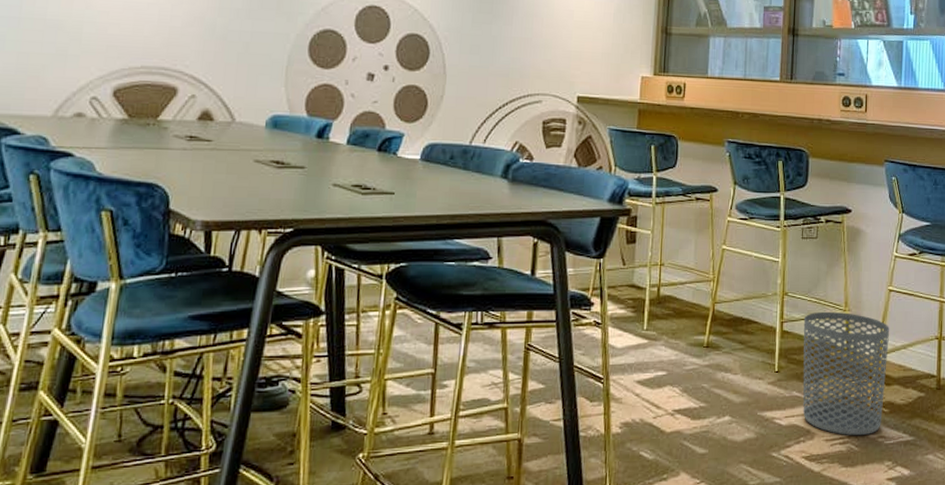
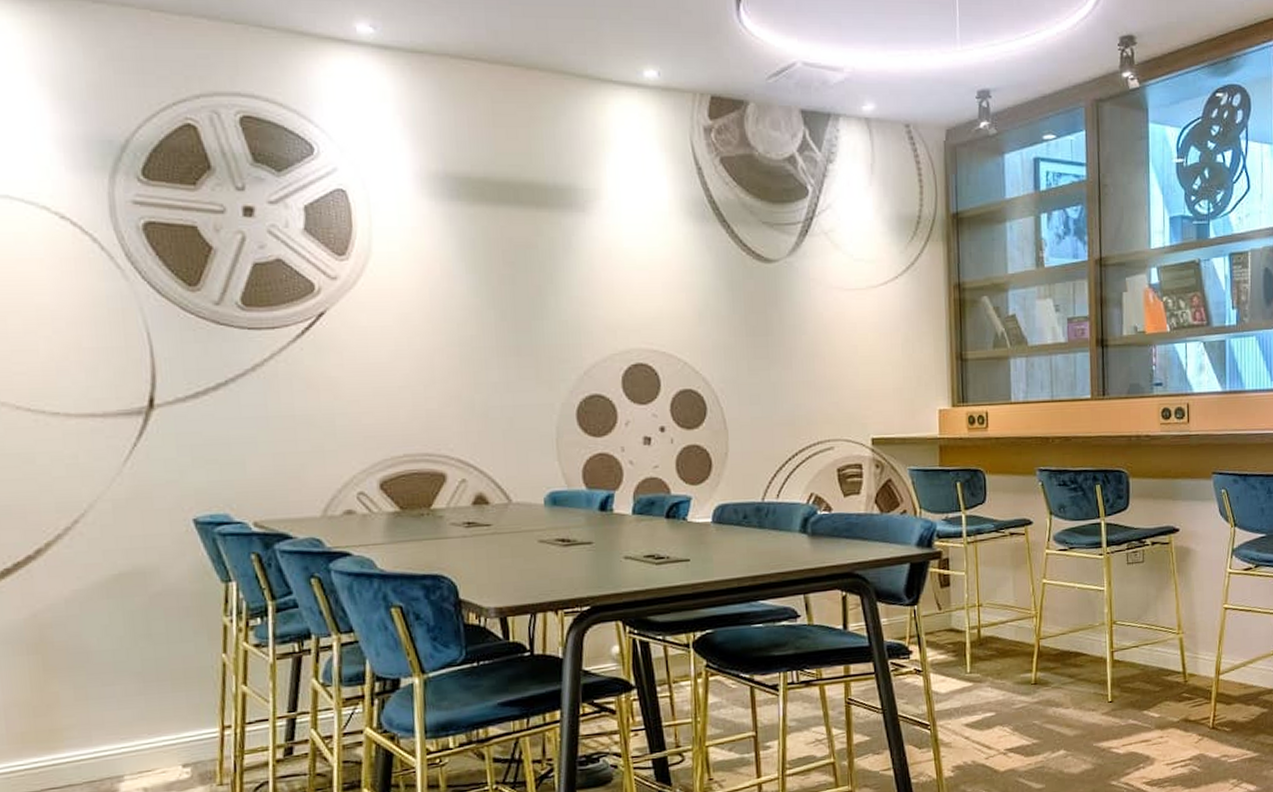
waste bin: present [803,311,889,436] -> none [1135,635,1227,758]

